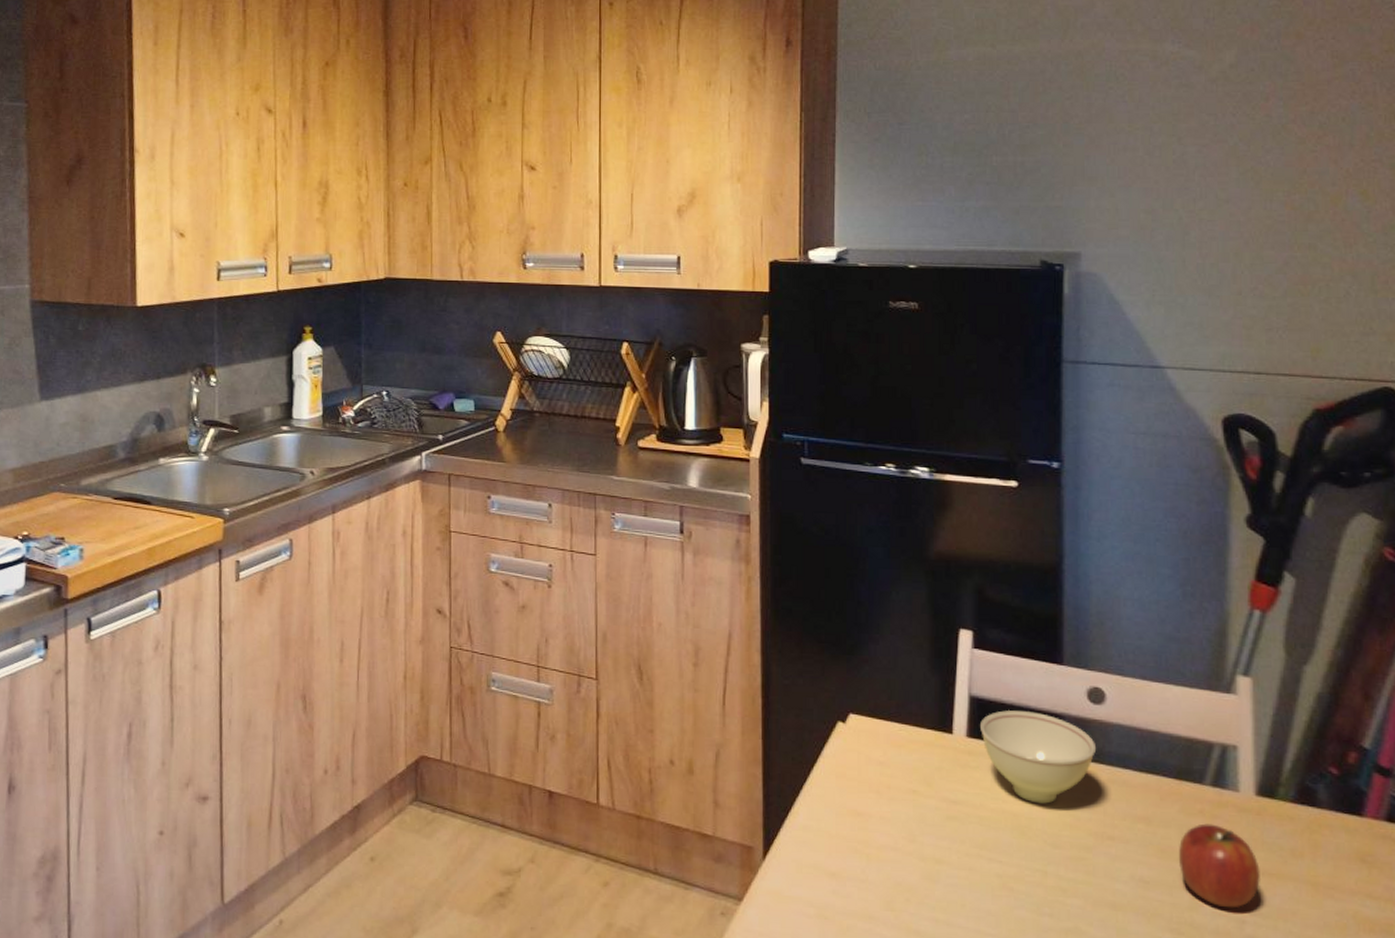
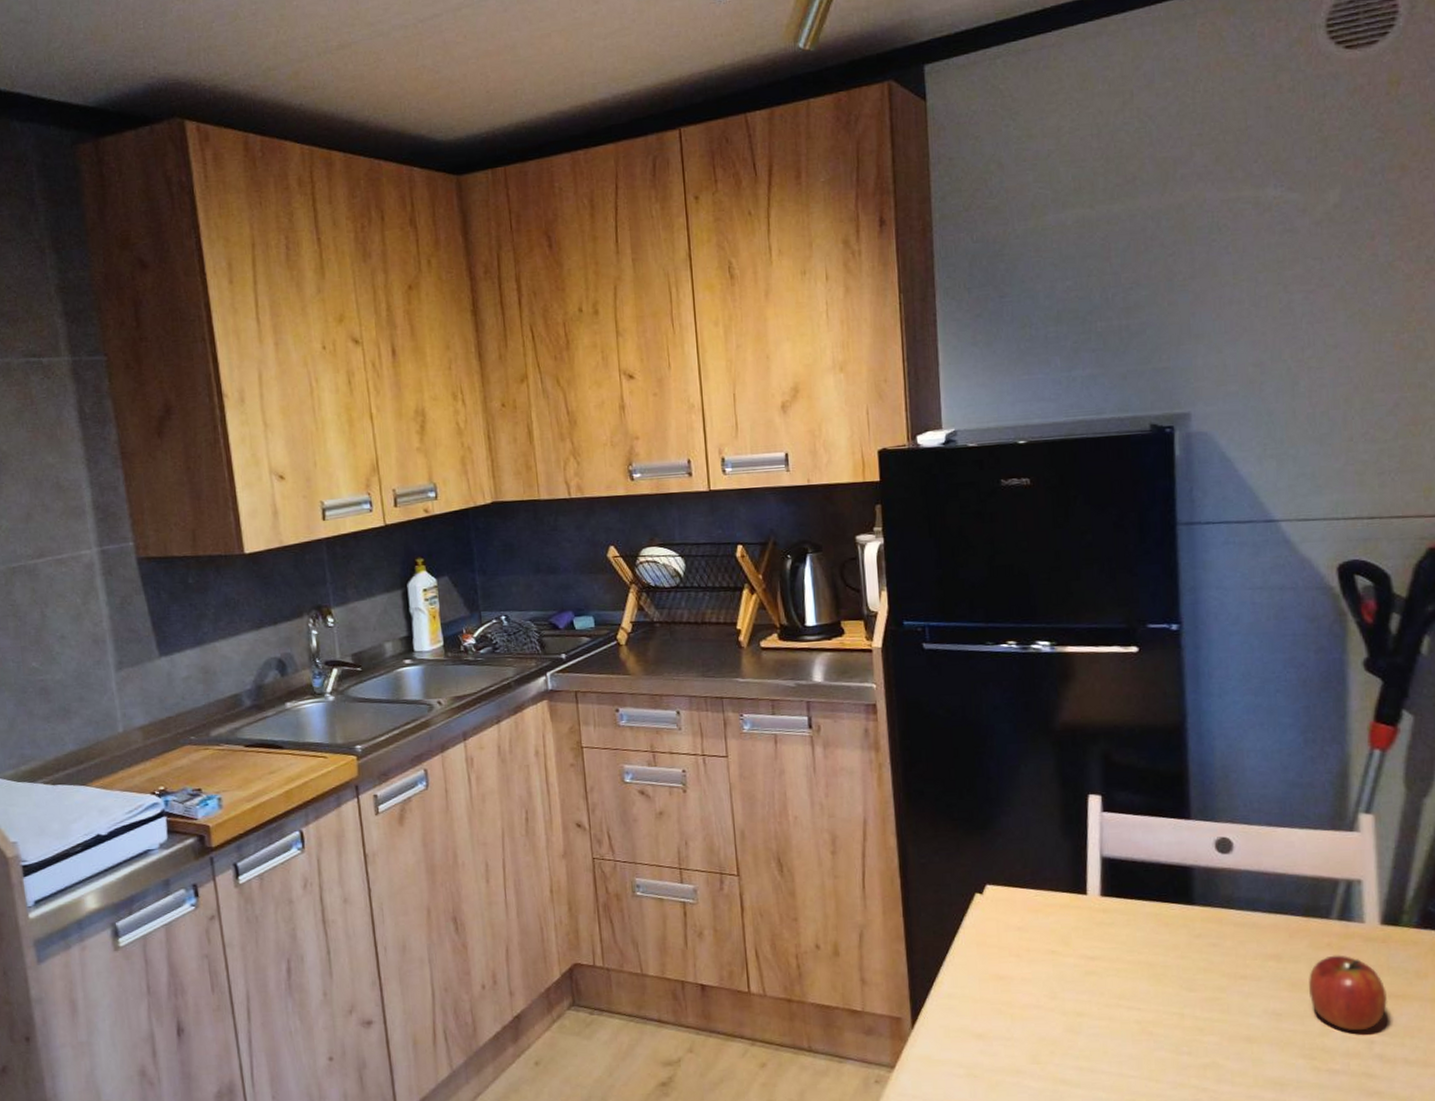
bowl: present [980,709,1097,804] -> none [1113,866,1227,952]

